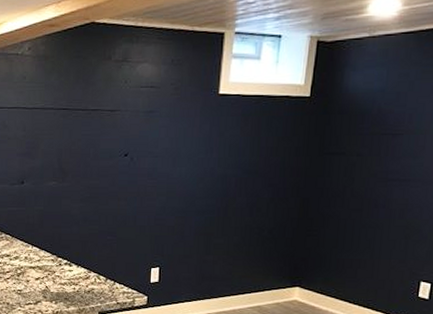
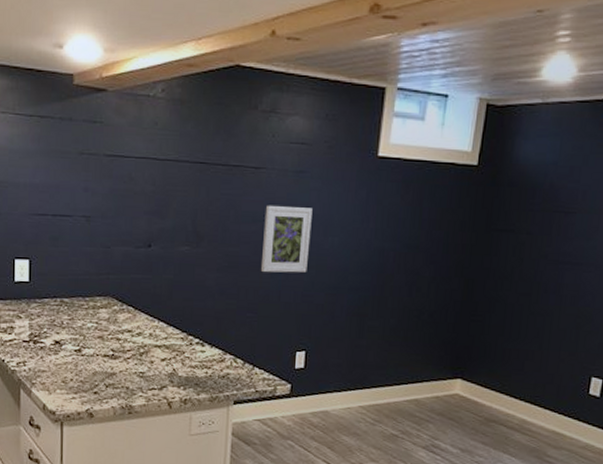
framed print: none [118,142,162,200] -> present [260,205,313,273]

